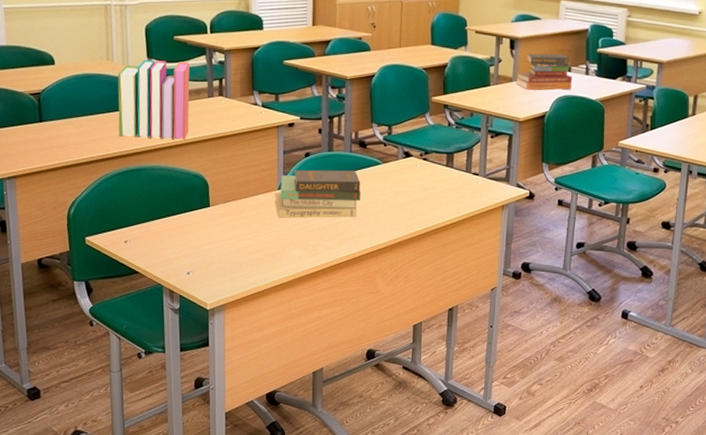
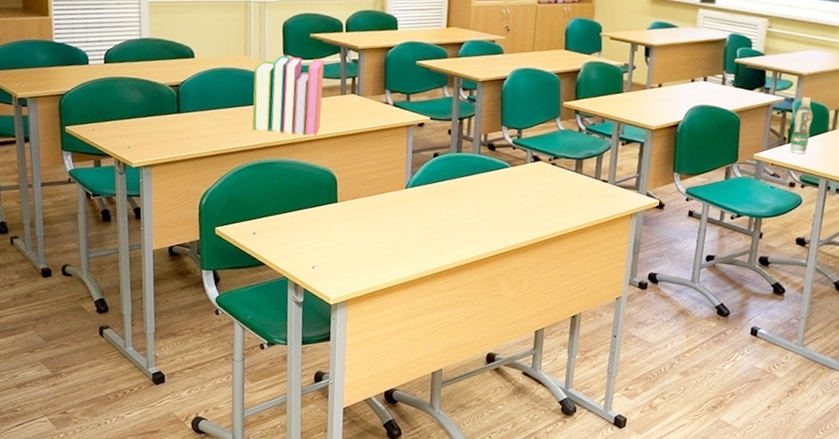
books: present [275,170,361,218] -> none [401,169,488,220]
books: present [516,53,573,90] -> none [650,61,709,100]
bottle: none [653,84,674,140] -> present [790,97,813,154]

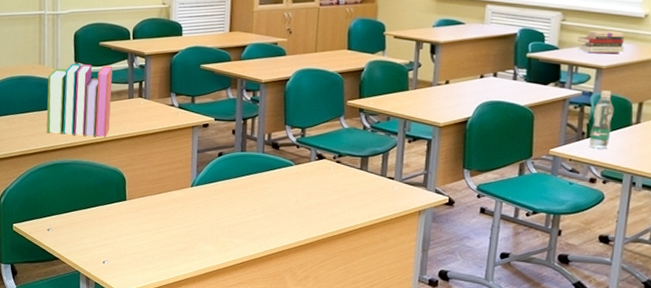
books: none [781,38,824,62] -> present [577,30,625,55]

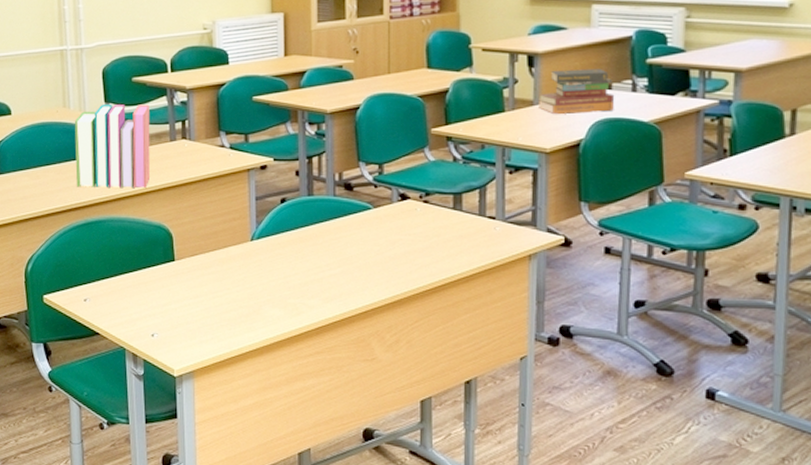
books: none [436,58,499,95] -> present [538,69,615,114]
books: present [577,30,625,55] -> none [707,25,767,54]
bottle: present [590,91,614,149] -> none [733,98,762,168]

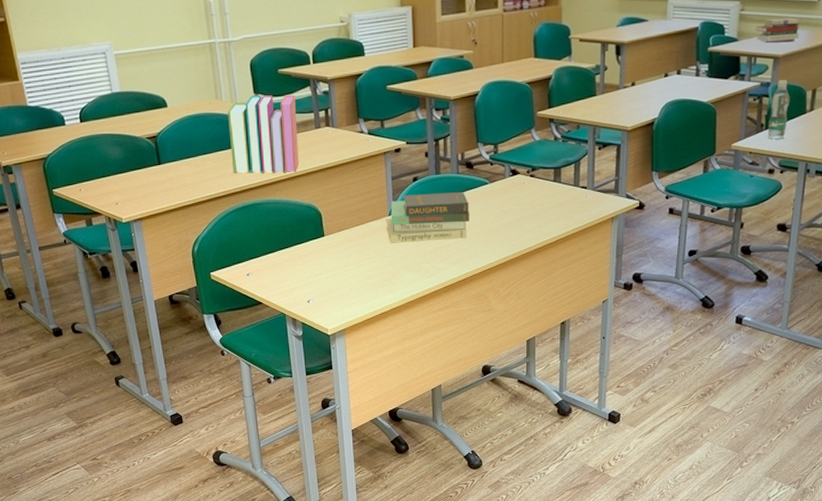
books: none [247,217,348,273] -> present [386,192,469,243]
books: present [538,69,615,114] -> none [623,57,682,97]
books: none [707,25,767,54] -> present [755,17,799,43]
bottle: none [733,98,762,168] -> present [768,80,790,140]

